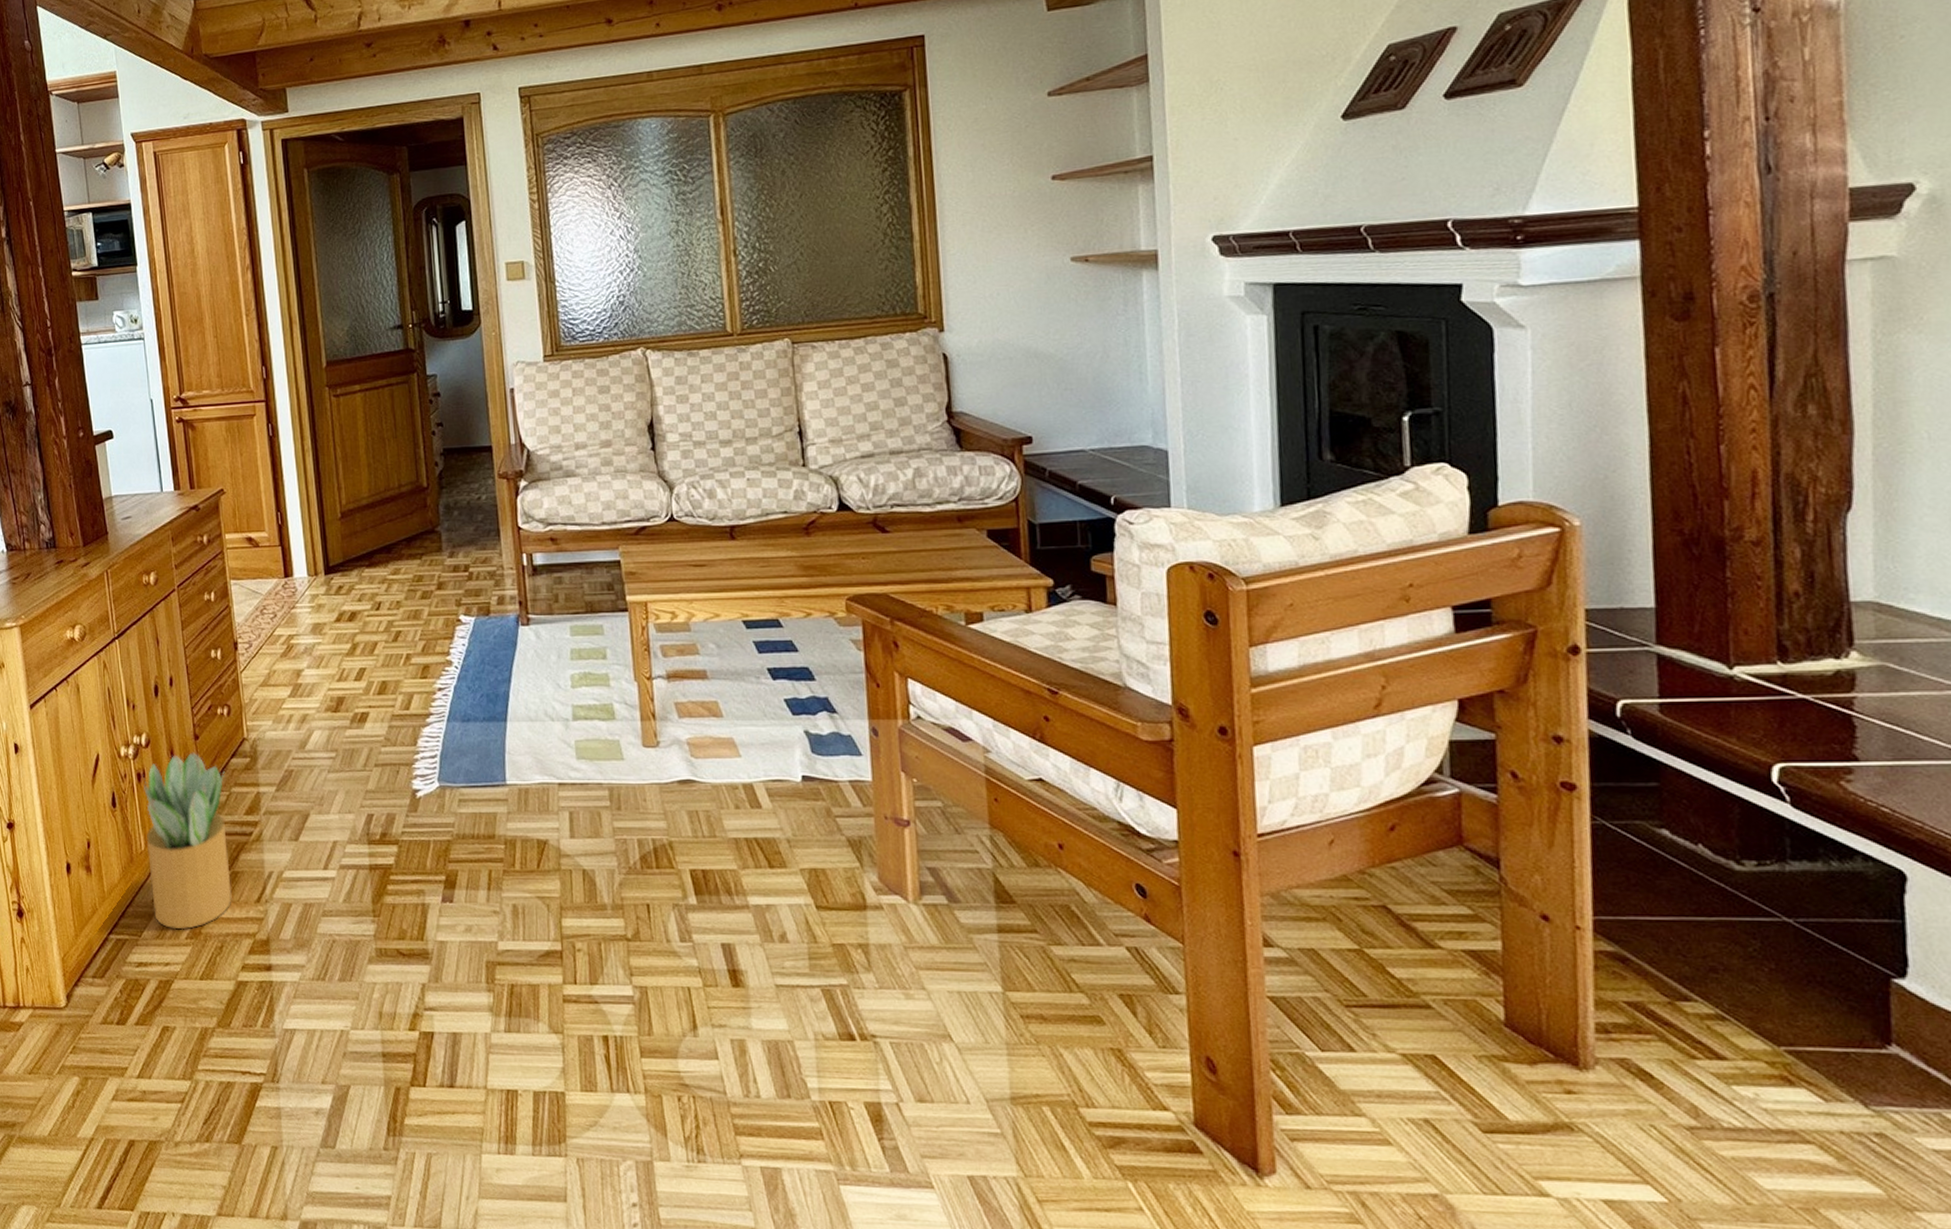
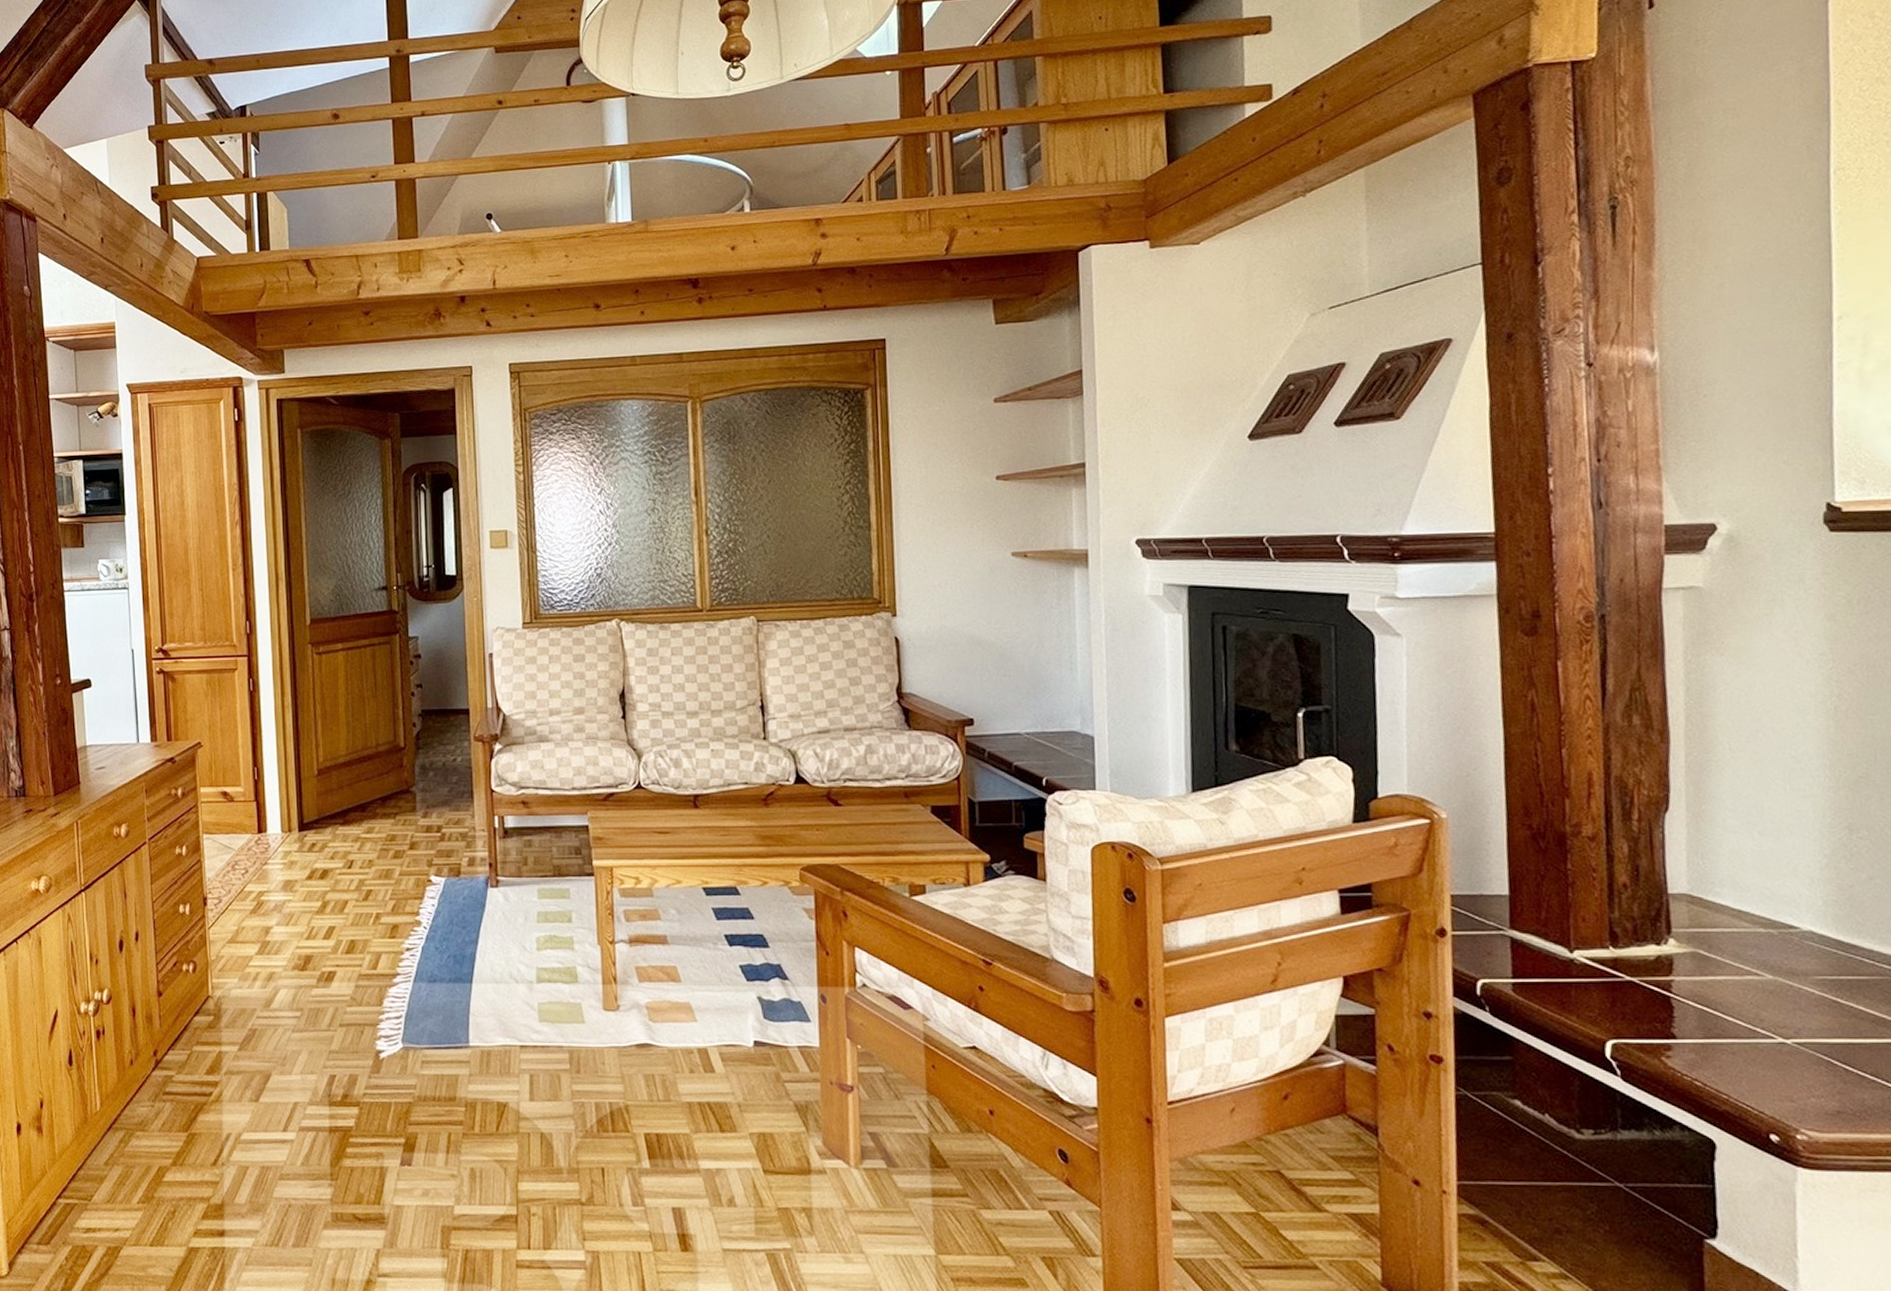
potted plant: present [143,752,232,930] -> none [102,1009,188,1194]

